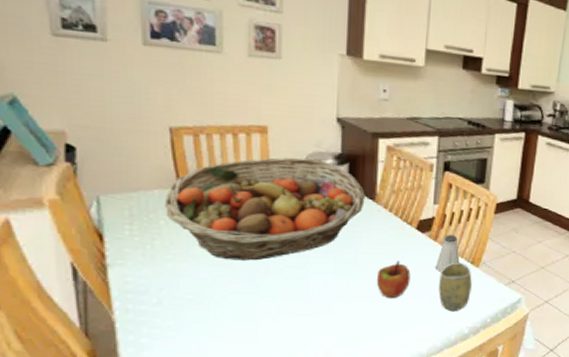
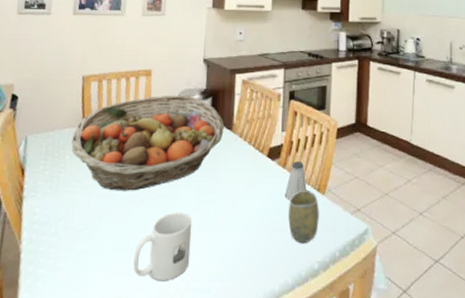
mug: none [261,282,330,347] -> present [133,212,193,282]
apple: present [376,260,411,299] -> none [232,189,263,229]

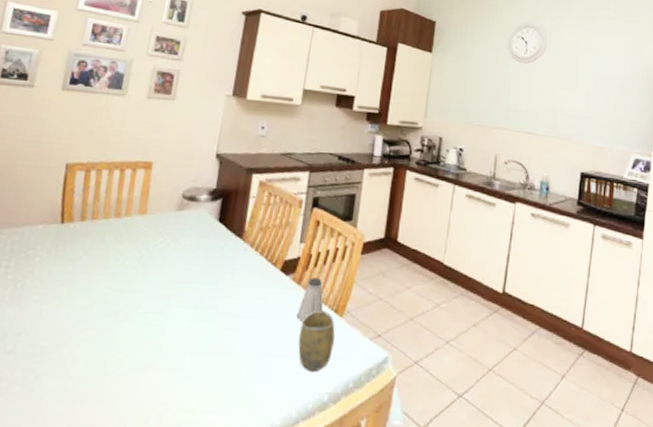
fruit basket: present [71,95,224,191] -> none [43,192,234,304]
mug: present [133,212,193,282] -> none [107,330,185,412]

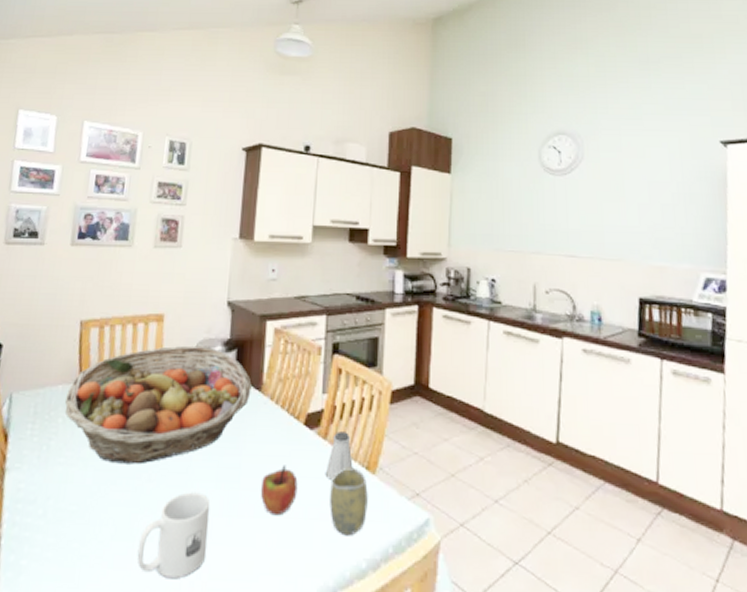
fruit basket: none [43,192,234,304] -> present [64,345,252,465]
mug: none [107,330,185,412] -> present [137,492,211,579]
apple: none [234,307,271,353] -> present [260,465,298,516]

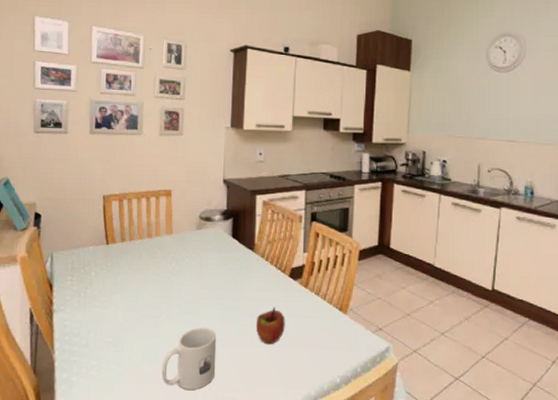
fruit basket: present [64,345,252,465] -> none [95,215,246,307]
saltshaker: present [325,431,353,480] -> none [306,282,329,318]
cup: present [329,467,368,536] -> none [311,308,341,360]

